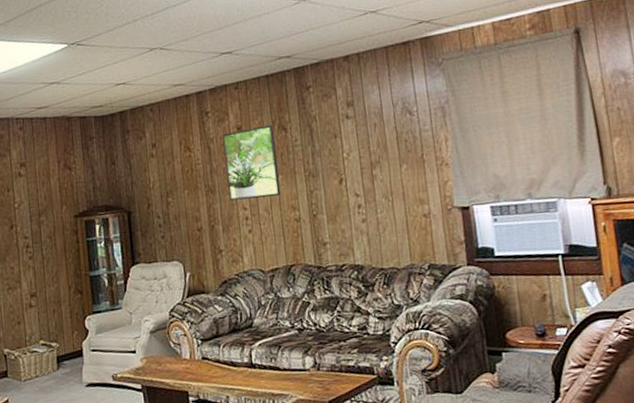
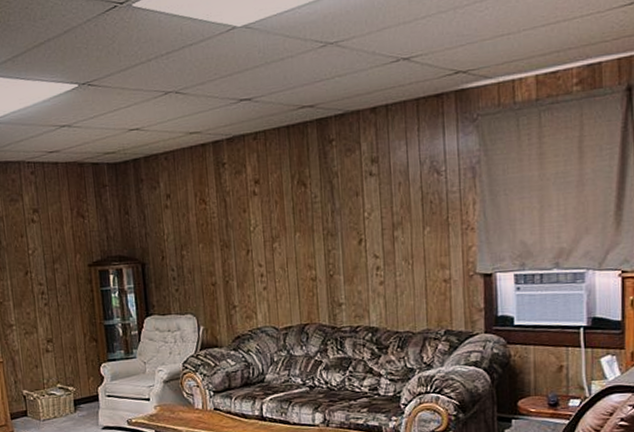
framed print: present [223,125,281,201] -> none [239,179,297,257]

